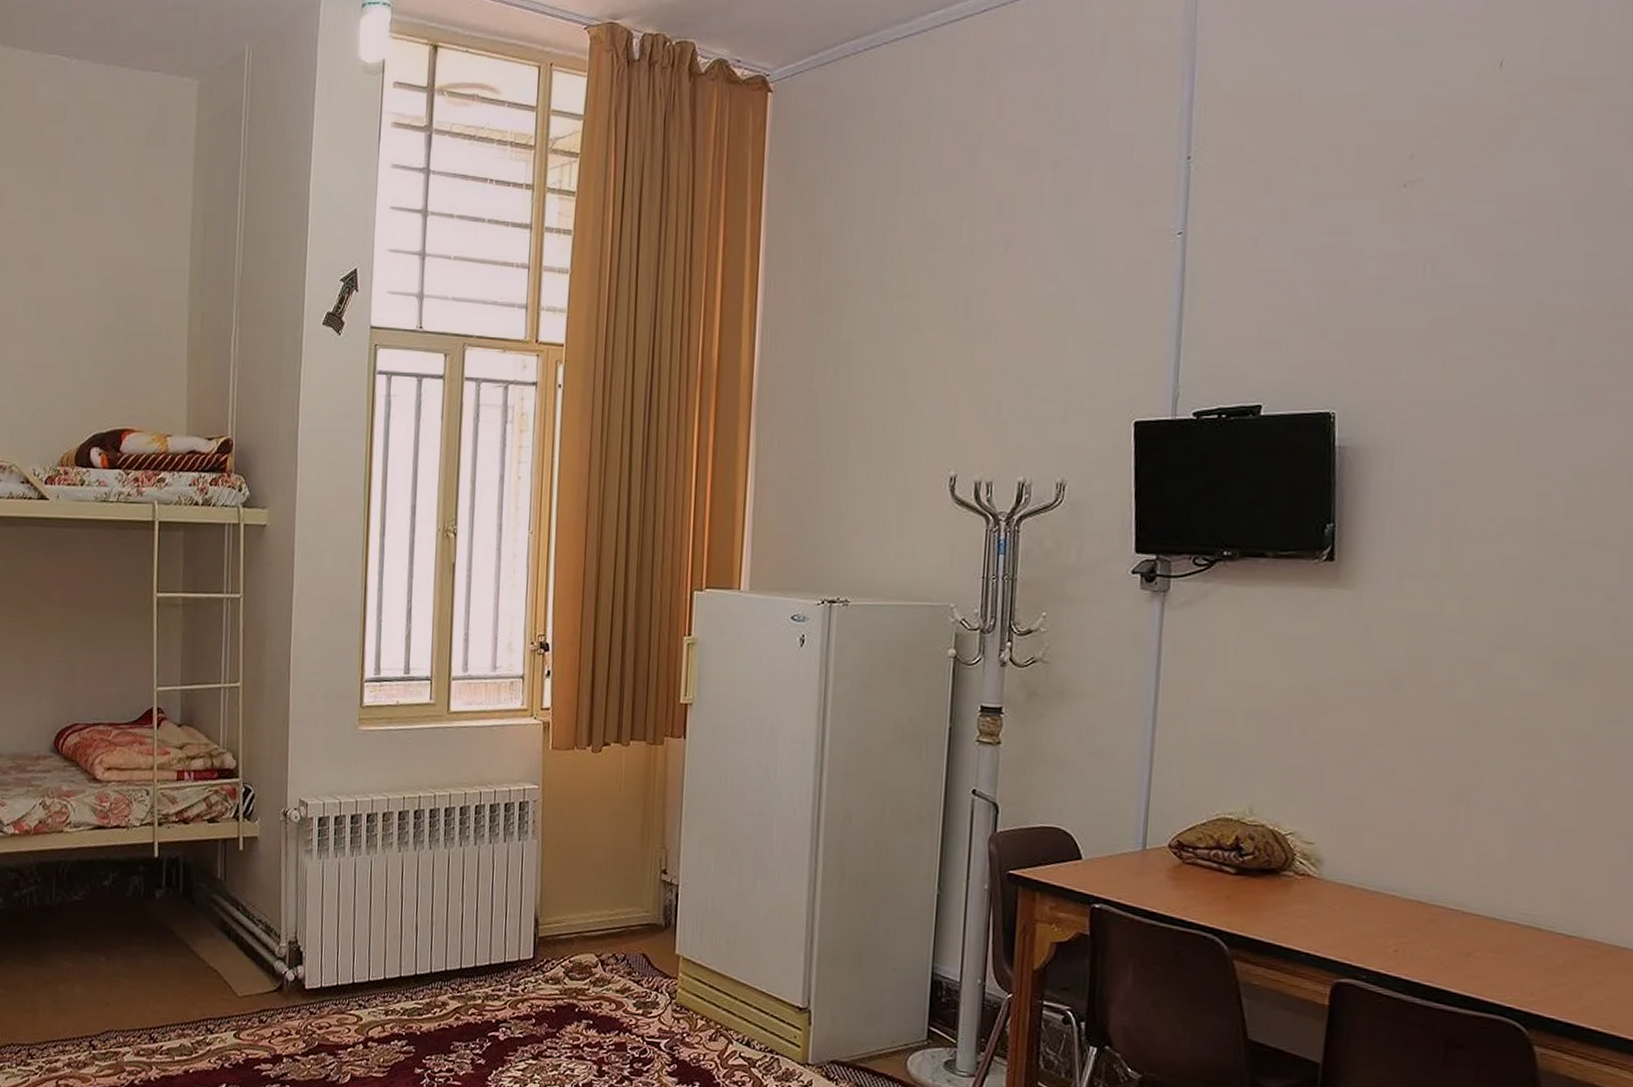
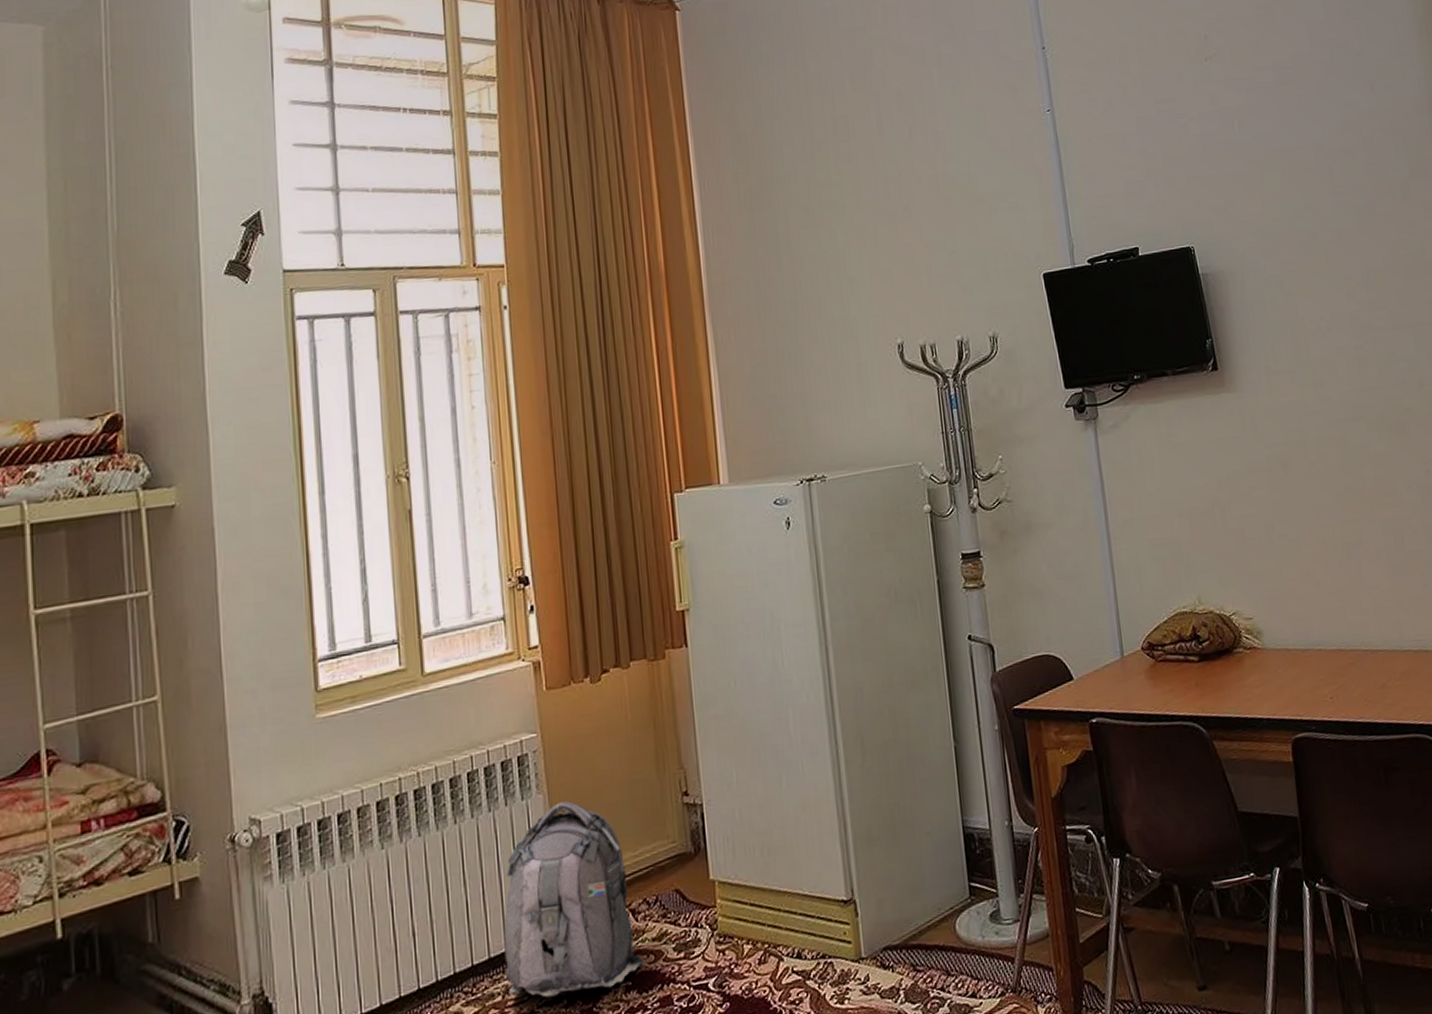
backpack: none [487,850,607,1021] -> present [503,801,645,1000]

